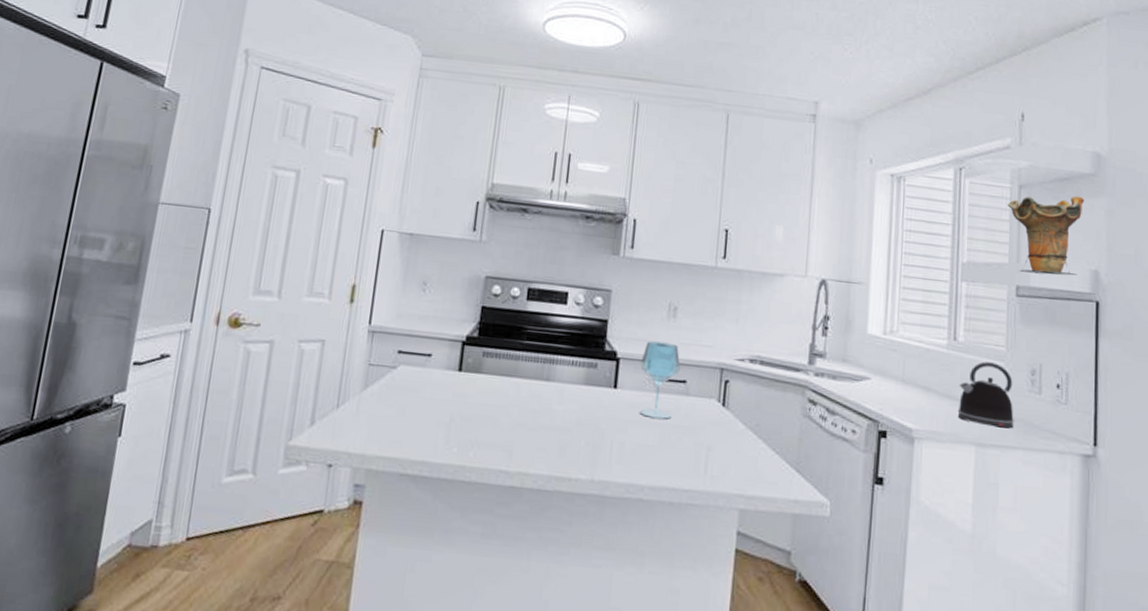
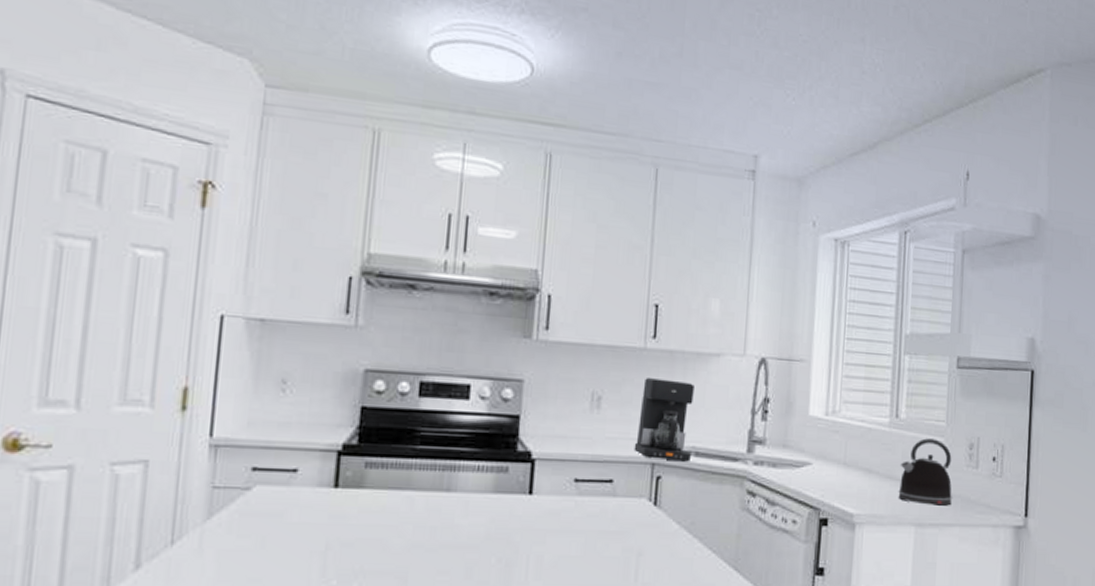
wine glass: present [640,341,681,419] -> none [560,437,606,525]
coffee maker: none [705,293,760,369] -> present [634,378,694,462]
decorative vase: present [1007,196,1085,276] -> none [950,260,1024,345]

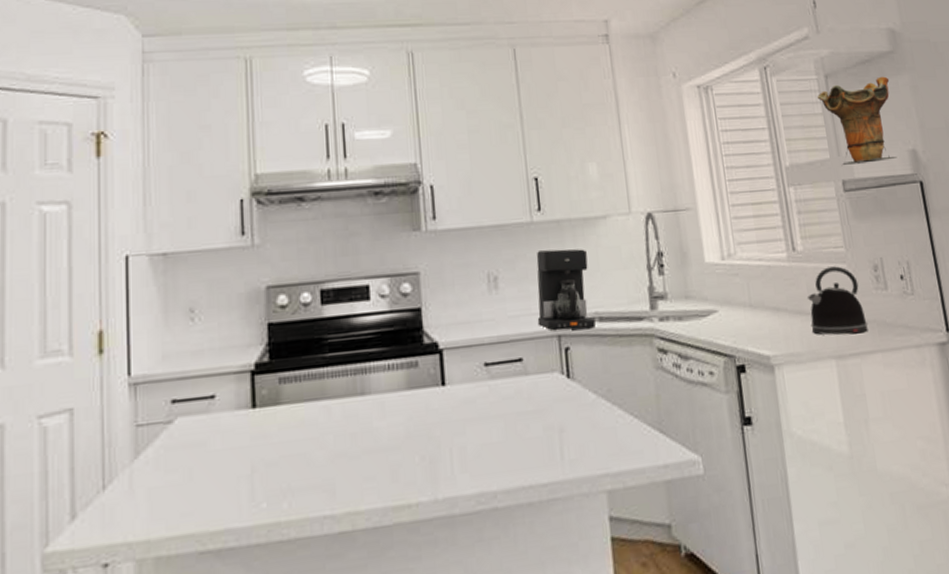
decorative vase: none [950,260,1024,345] -> present [816,76,898,165]

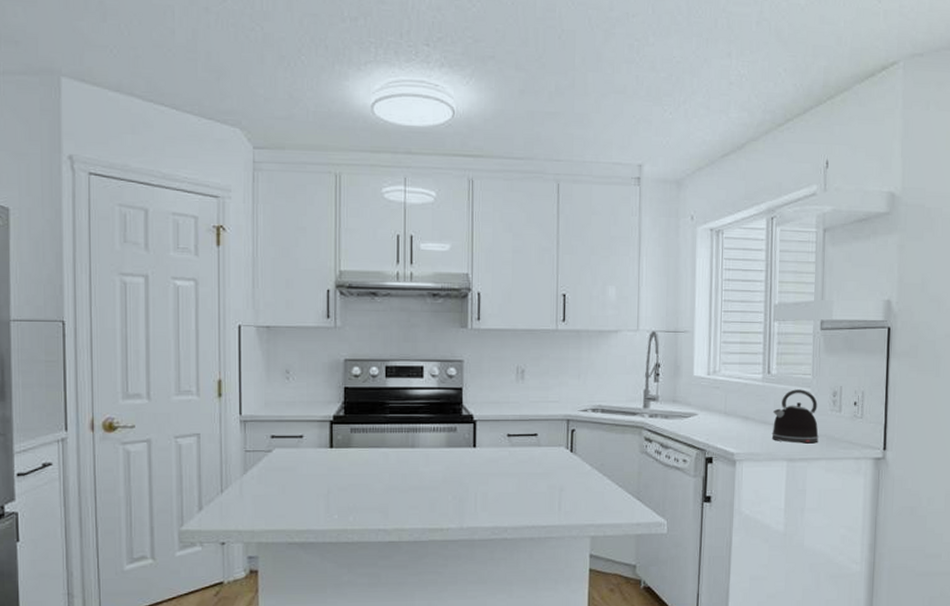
coffee maker: present [536,249,596,331] -> none [552,353,598,417]
decorative vase: present [816,76,898,165] -> none [813,234,881,308]

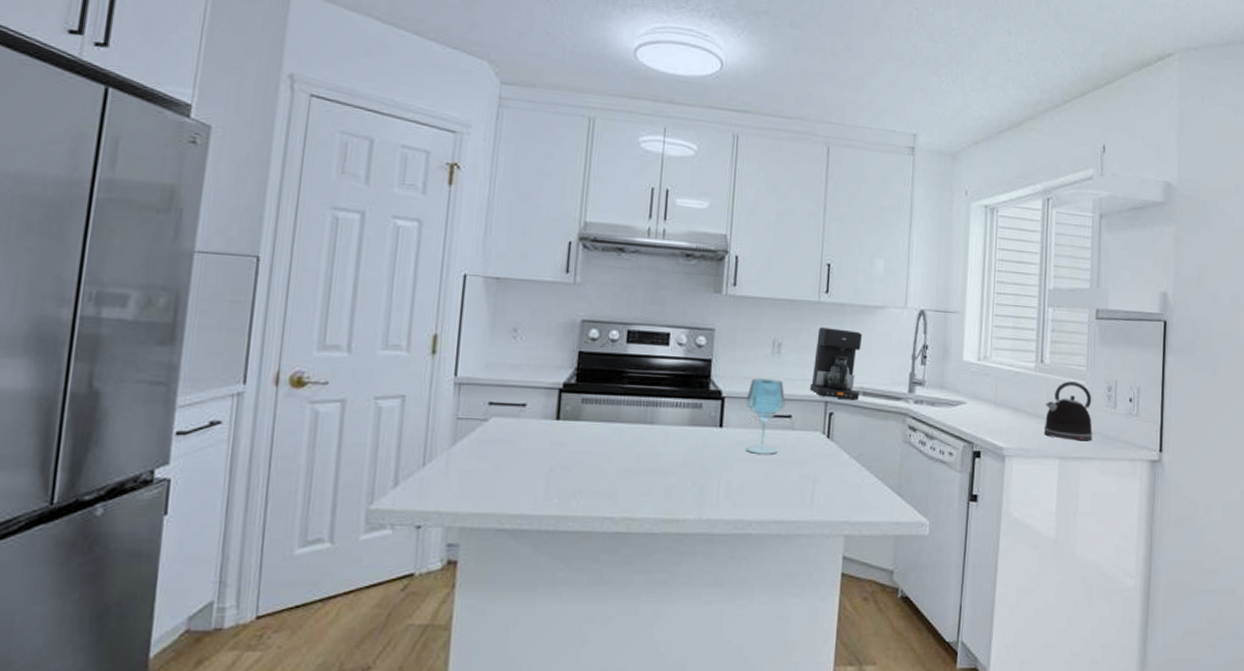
wine glass: none [496,402,531,469] -> present [746,378,786,454]
coffee maker: none [552,353,598,417] -> present [809,327,862,401]

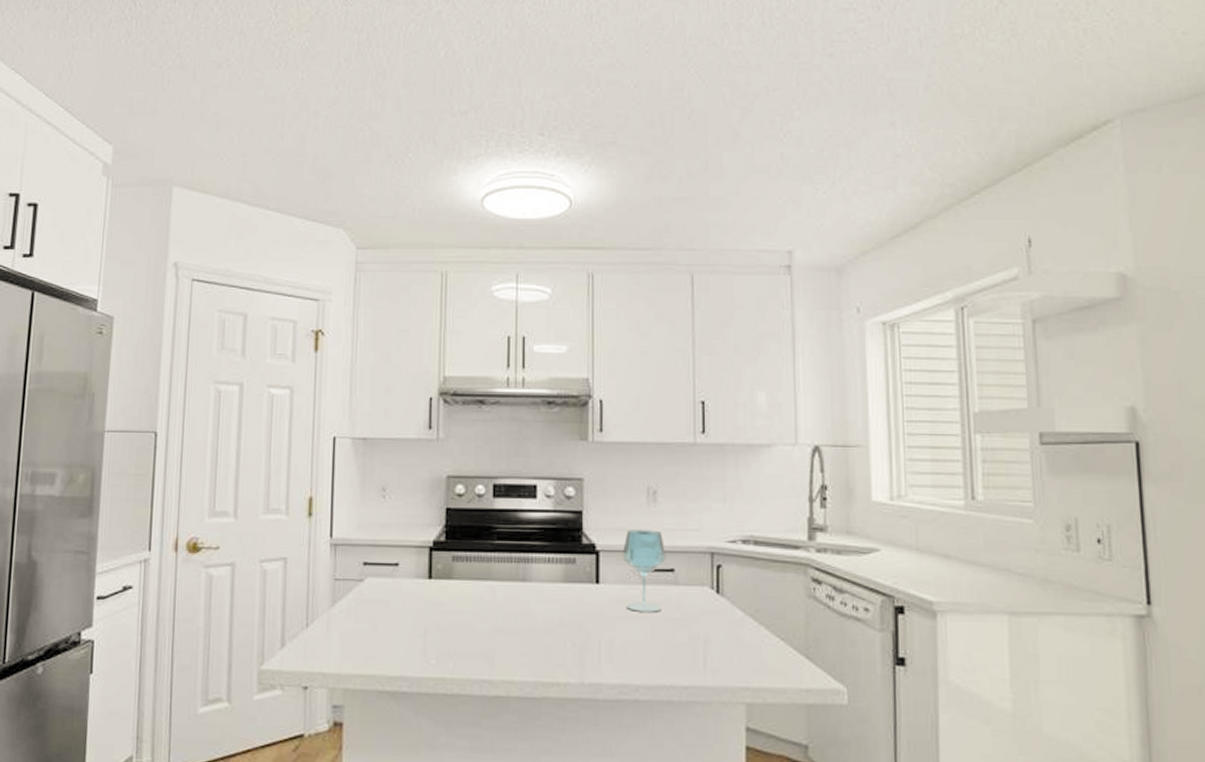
coffee maker: present [809,327,862,401] -> none [692,471,750,551]
kettle: present [1043,381,1094,441] -> none [982,520,1052,593]

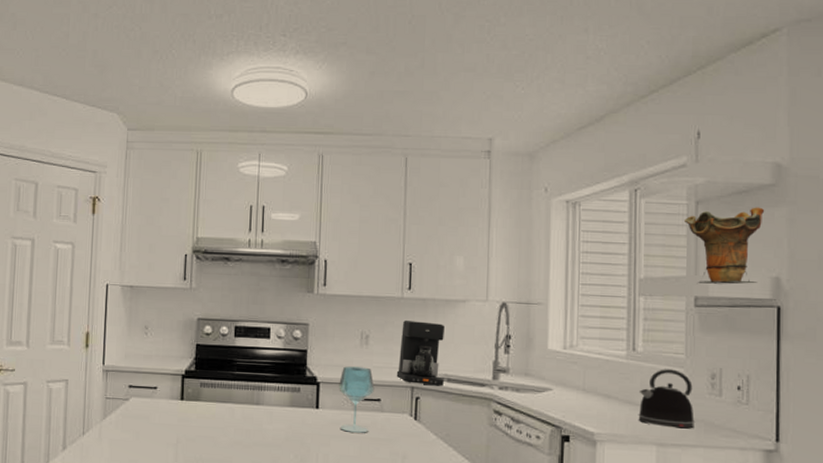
coffee maker: none [692,471,750,551] -> present [396,321,445,386]
kettle: none [982,520,1052,593] -> present [638,369,696,429]
decorative vase: none [1020,325,1112,417] -> present [683,207,765,285]

